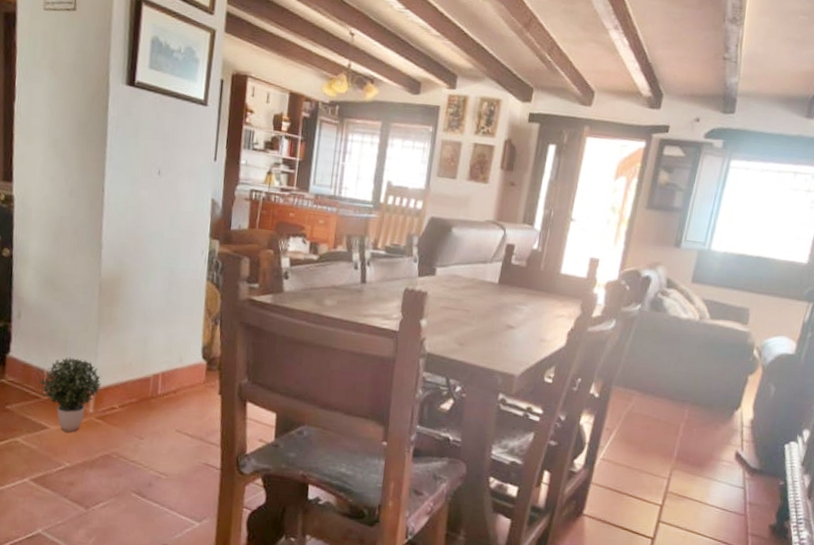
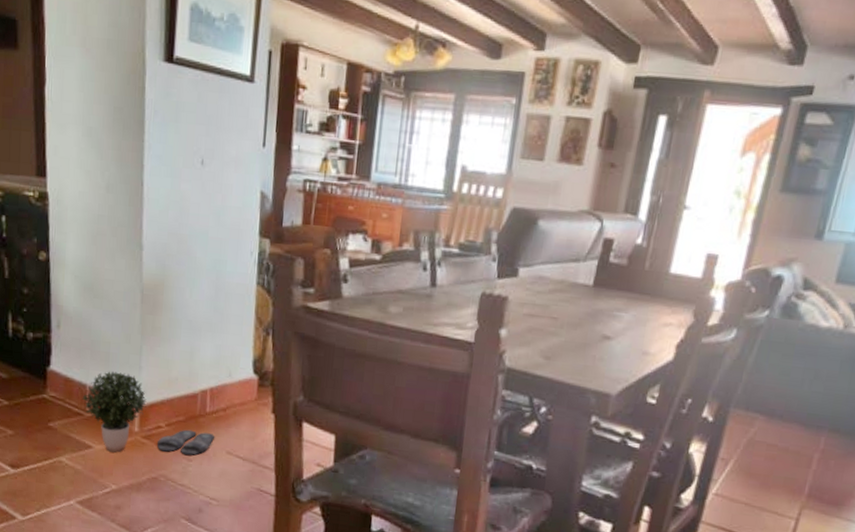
slippers: none [111,410,165,435] -> present [157,429,214,456]

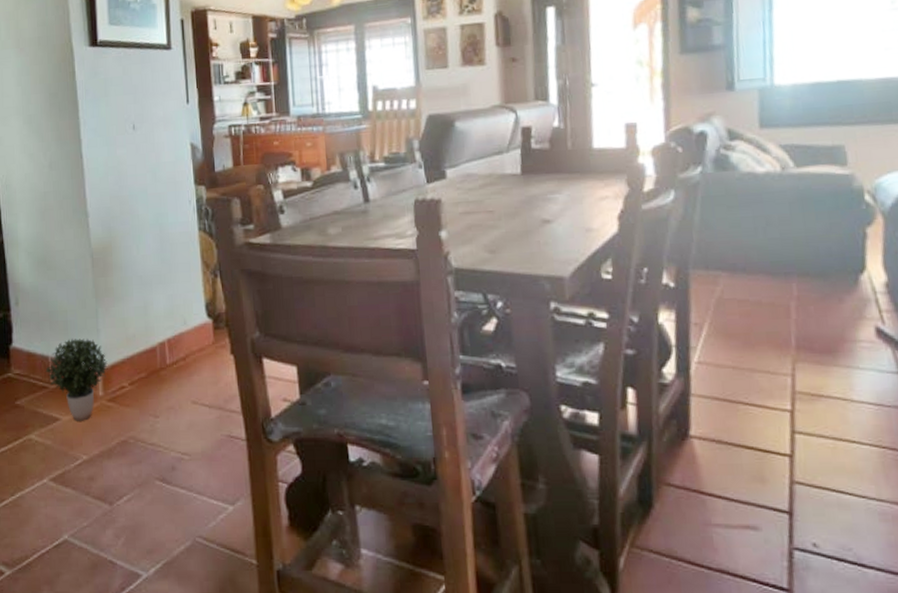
slippers: present [157,429,214,456] -> none [123,385,178,412]

